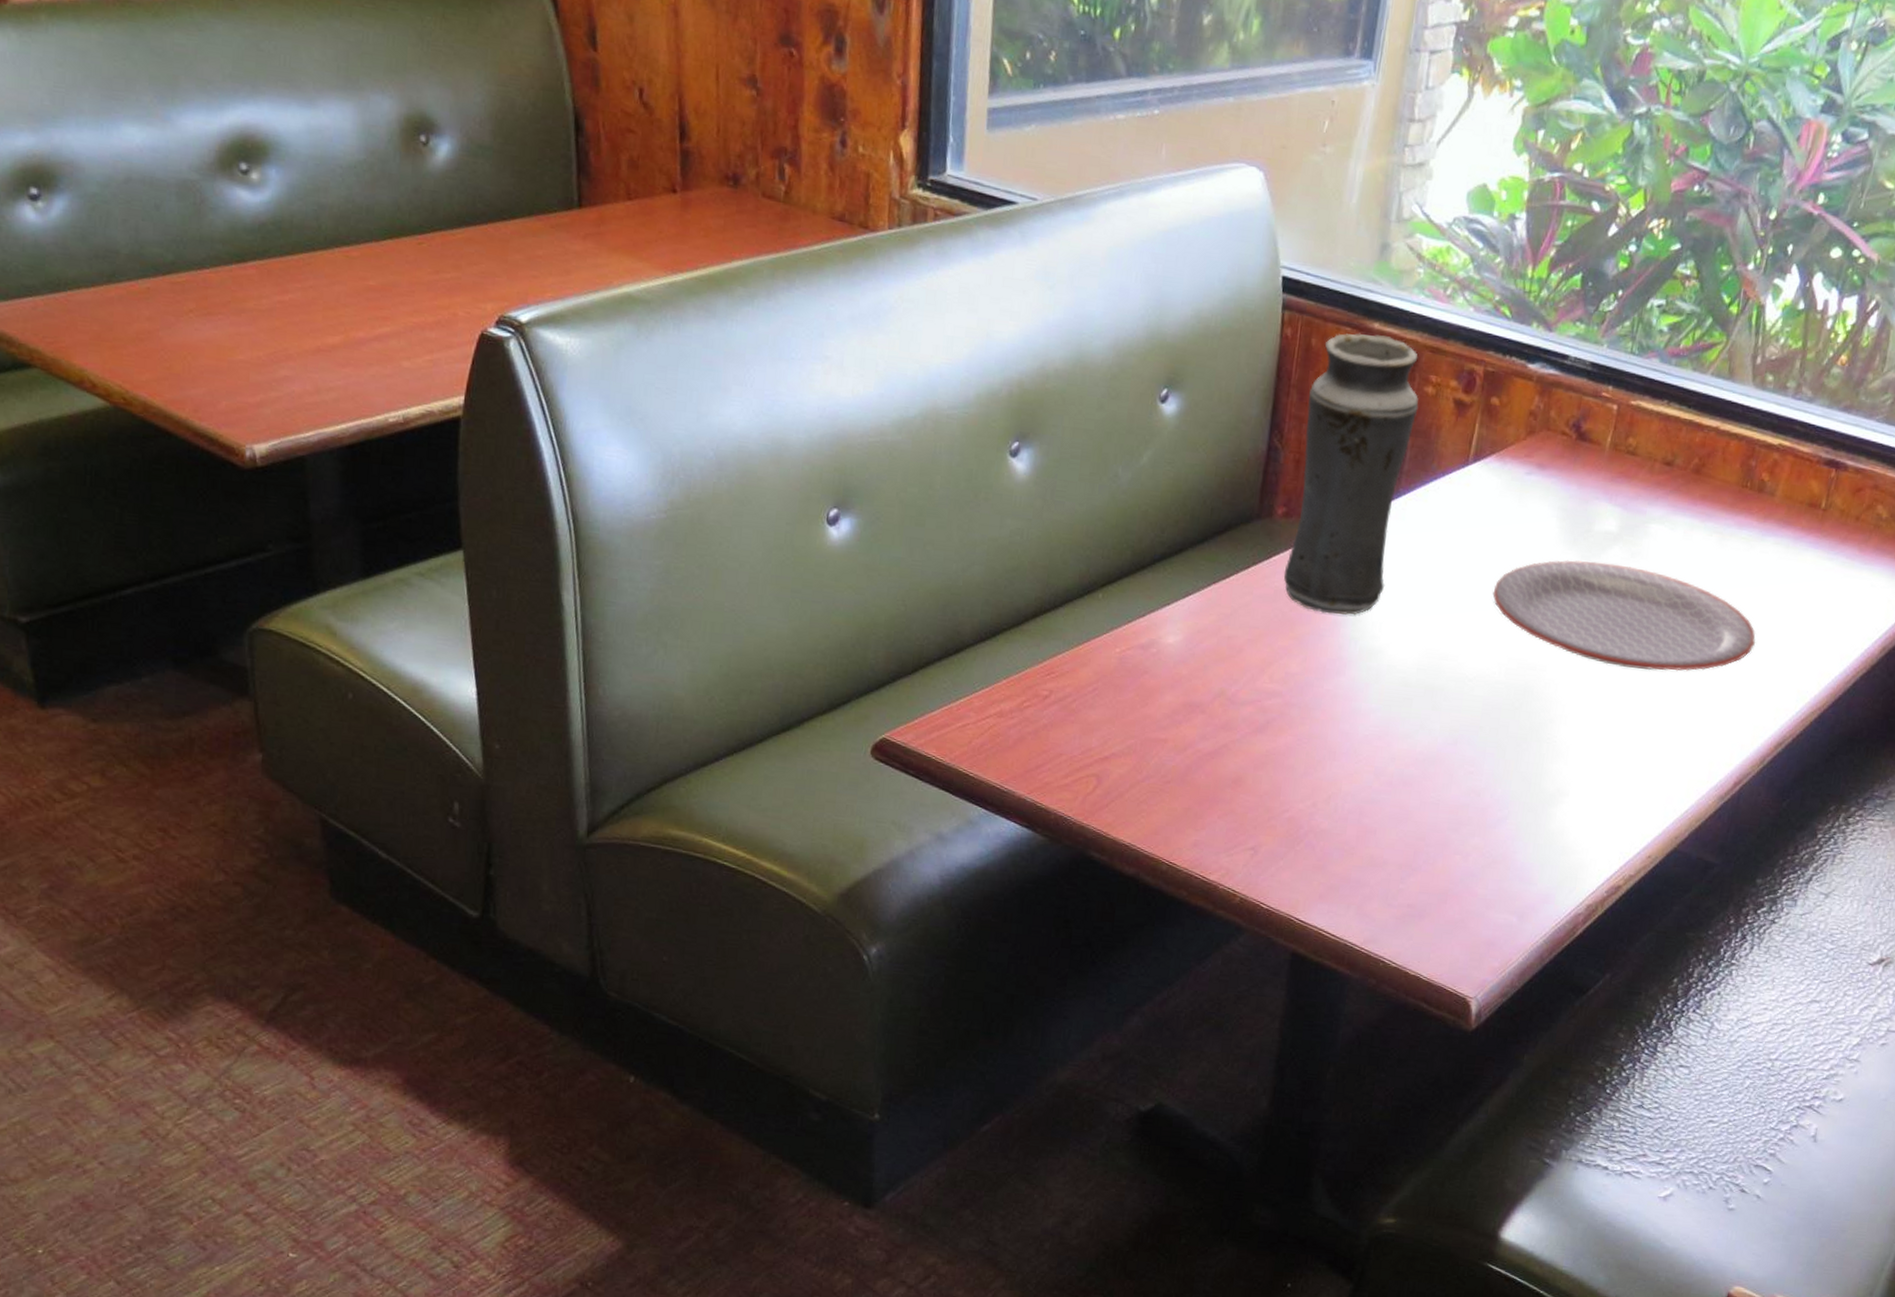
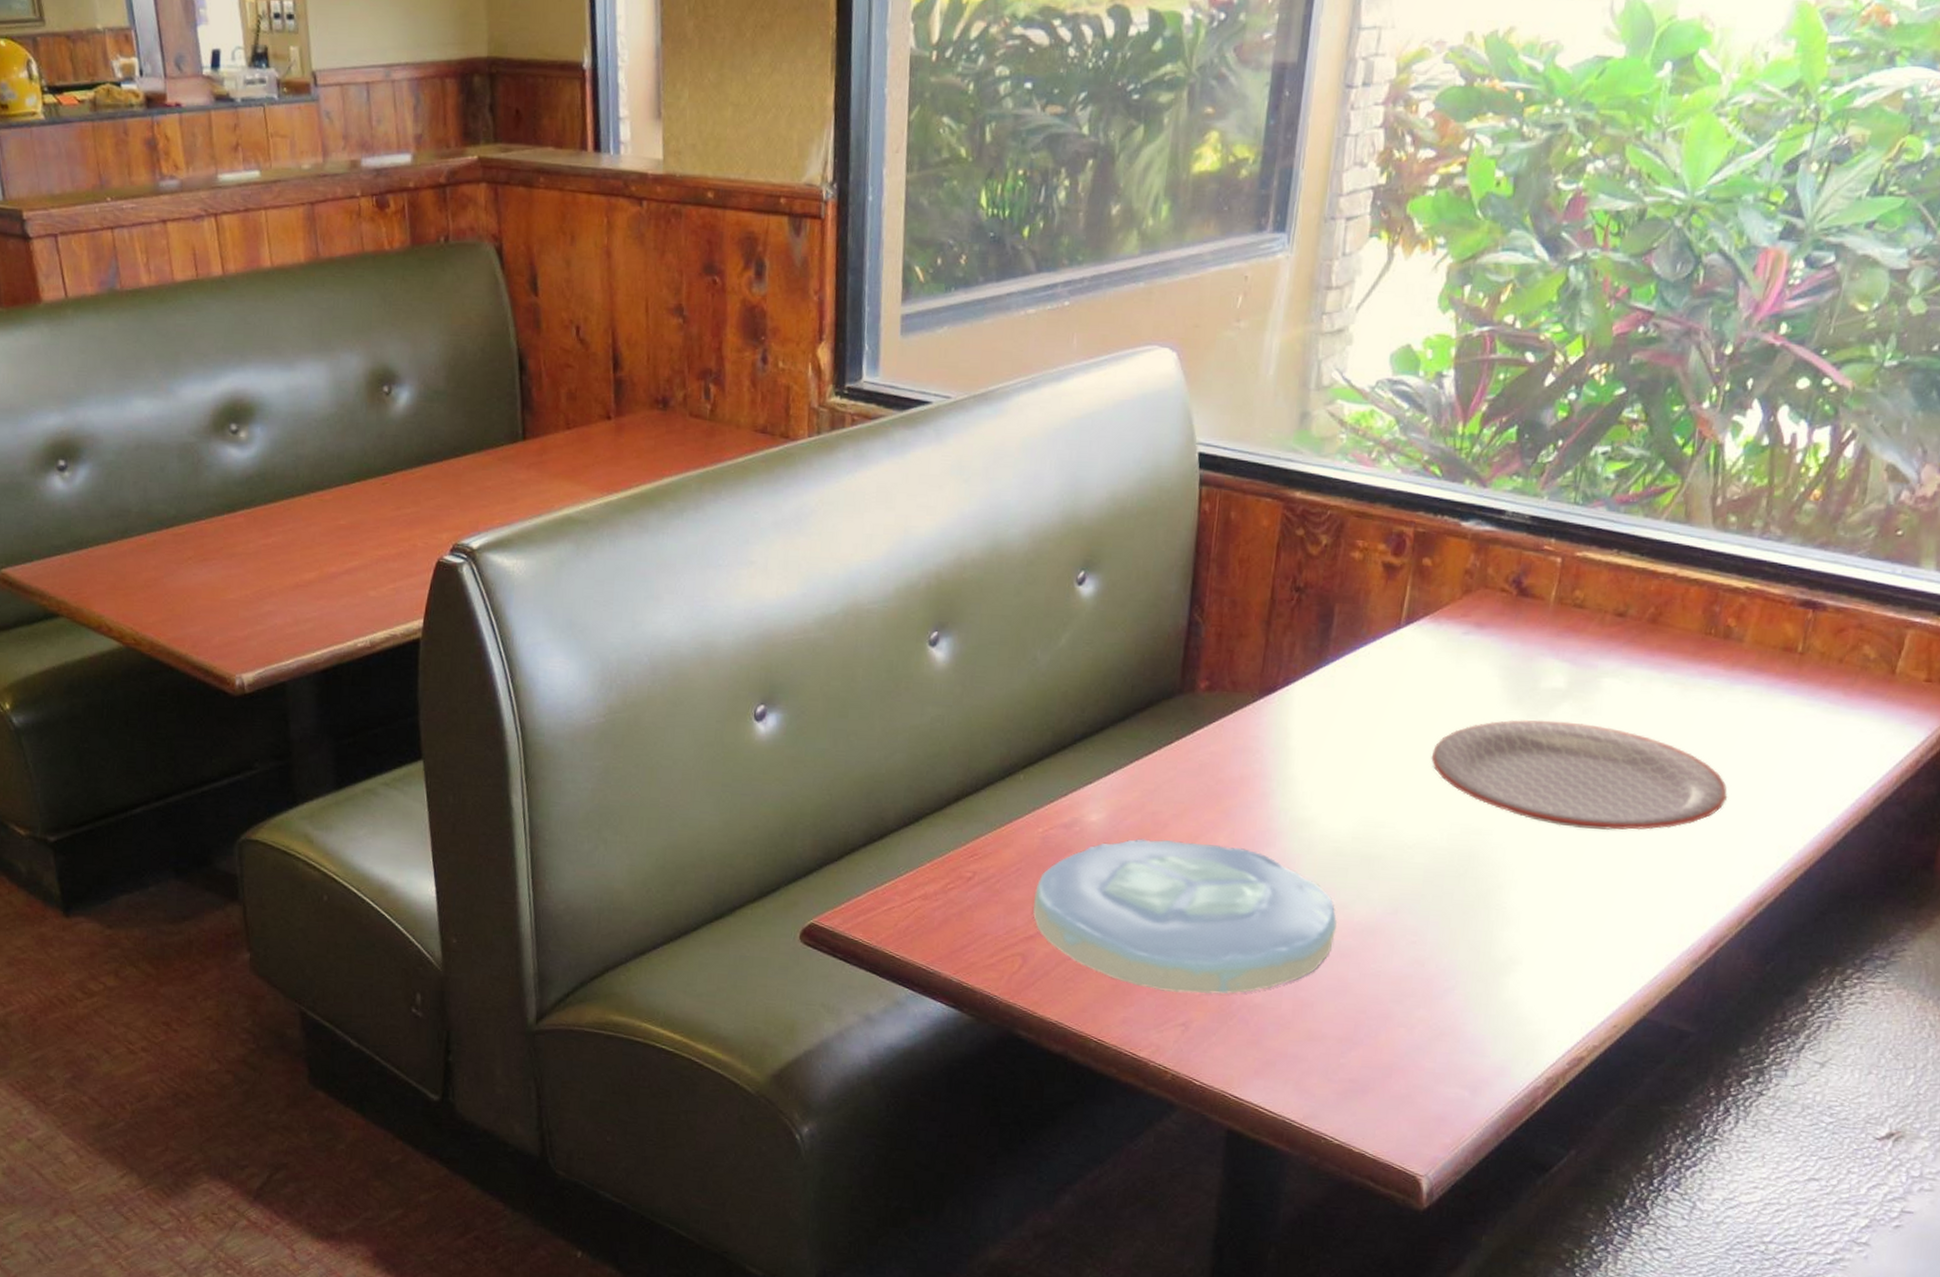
plate: none [1109,662,1402,819] -> present [1033,838,1338,994]
vase: present [1283,333,1419,615] -> none [1208,503,1345,786]

